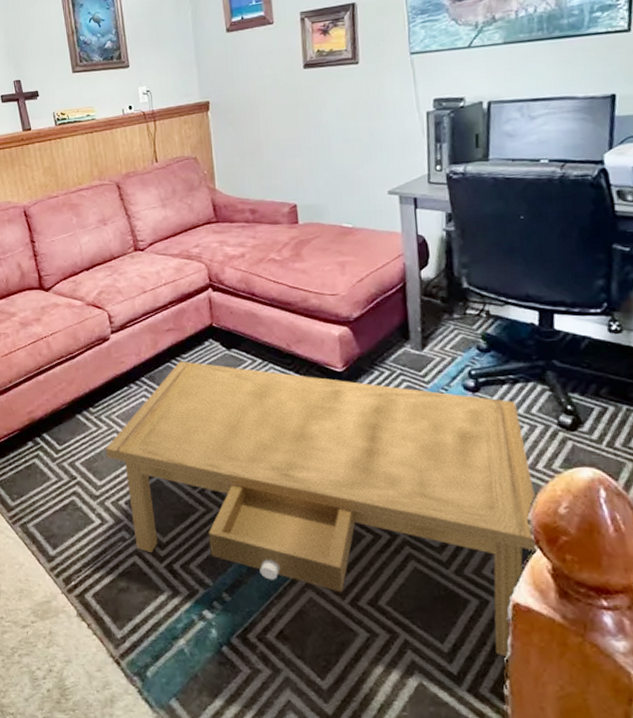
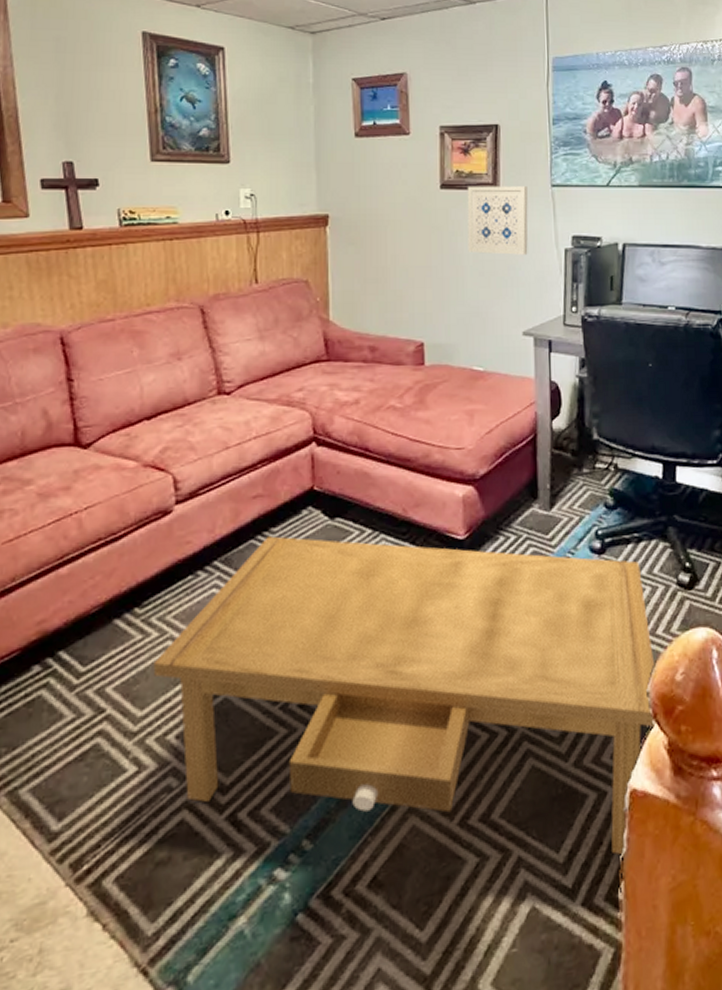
wall art: none [328,57,390,123] -> present [467,186,528,255]

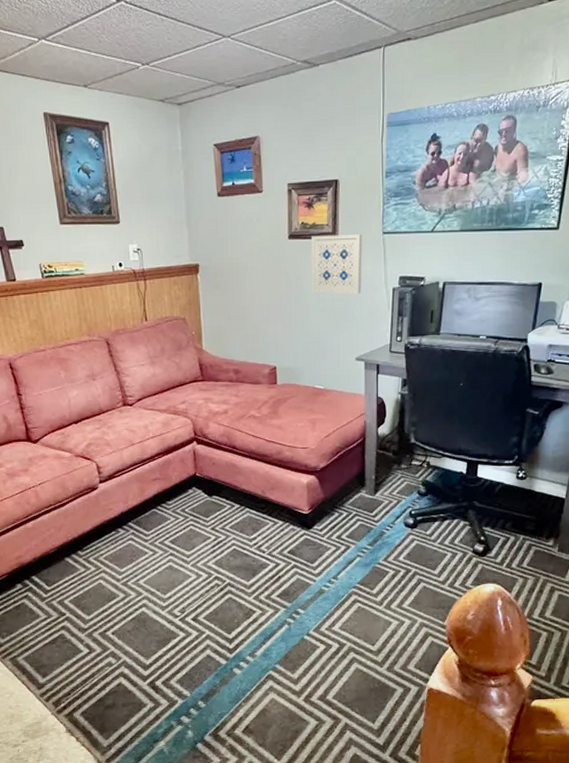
coffee table: present [153,536,656,856] -> none [93,507,452,729]

